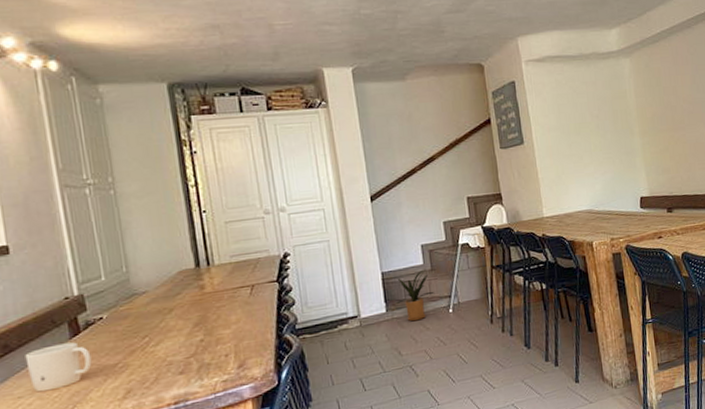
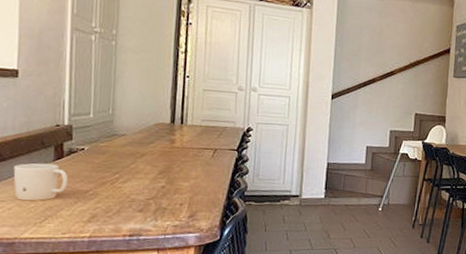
house plant: present [389,269,435,322] -> none [332,168,370,212]

